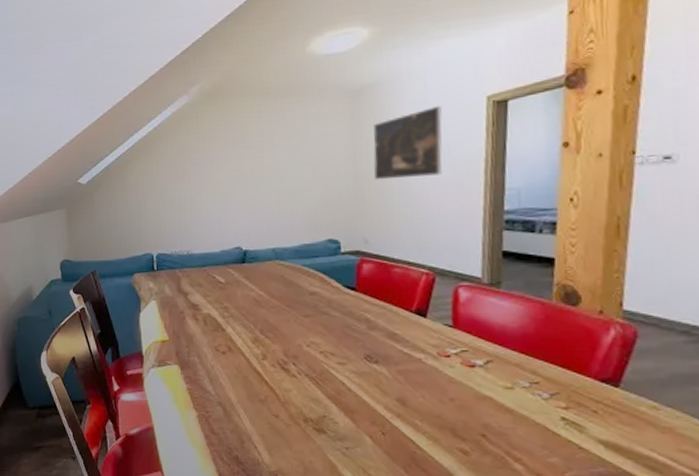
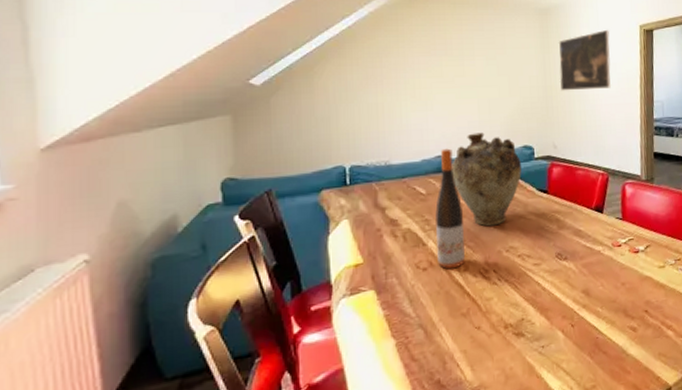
wine bottle: none [234,240,263,356] -> present [435,148,465,269]
vase: none [250,225,326,319] -> present [452,132,522,227]

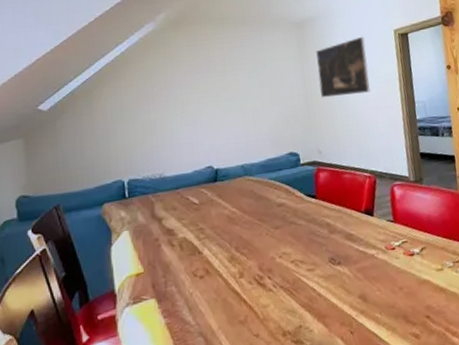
wine bottle: present [435,148,465,269] -> none [208,159,240,277]
vase: present [452,132,522,227] -> none [221,142,289,234]

